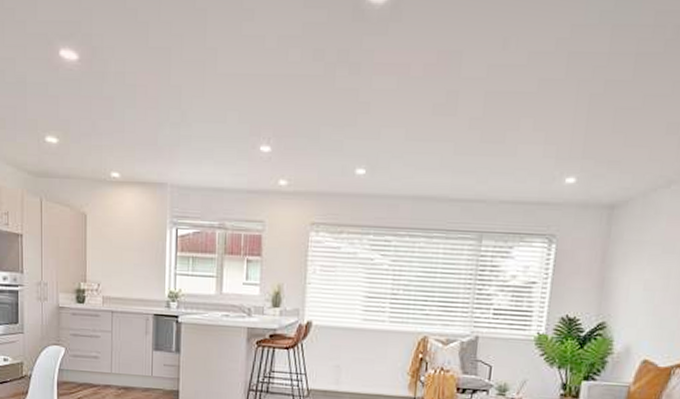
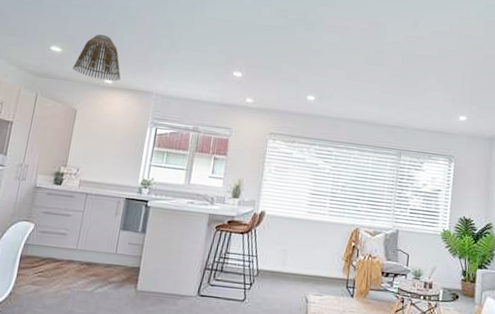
lamp shade: none [74,114,128,174] -> present [73,34,121,81]

